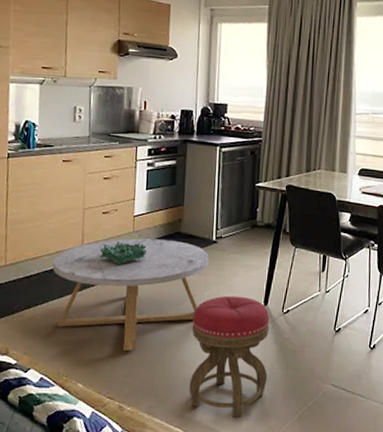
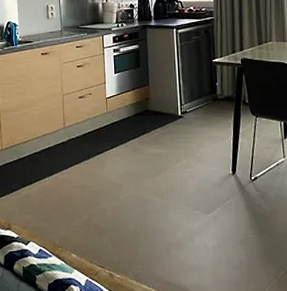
coffee table: present [52,238,209,351] -> none [41,117,177,222]
decorative bowl: present [99,241,148,266] -> none [80,121,121,144]
stool: present [189,296,270,419] -> none [167,166,243,284]

